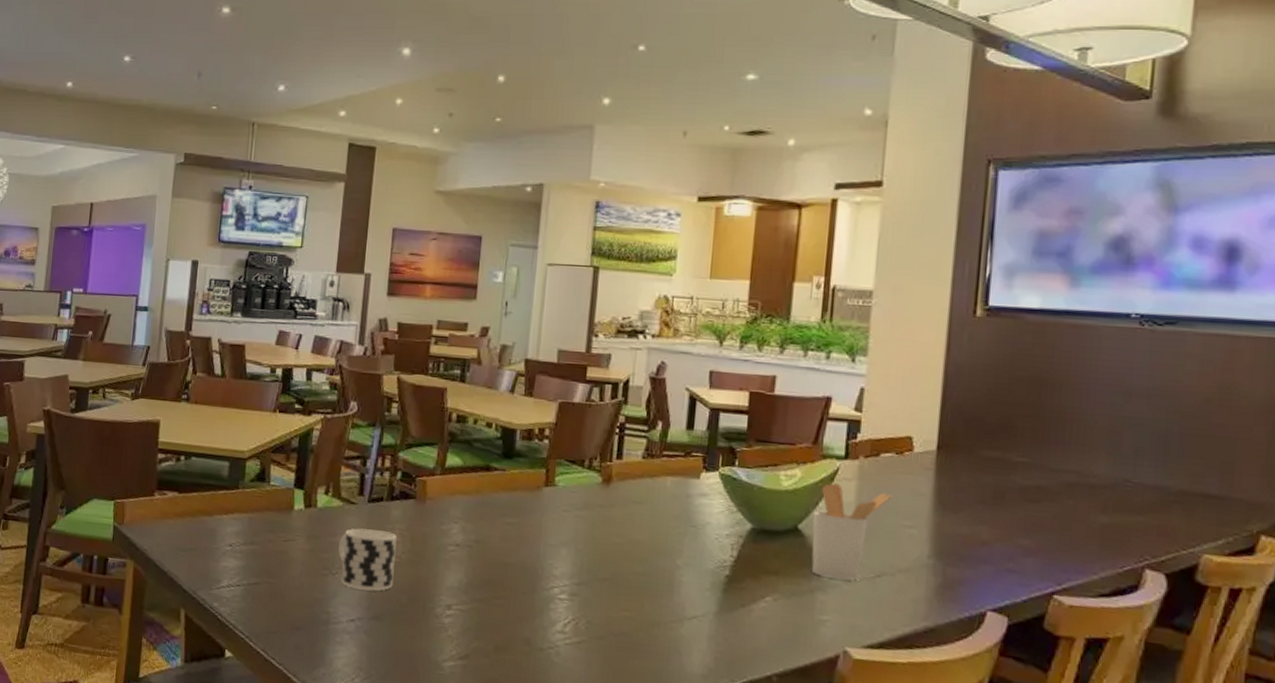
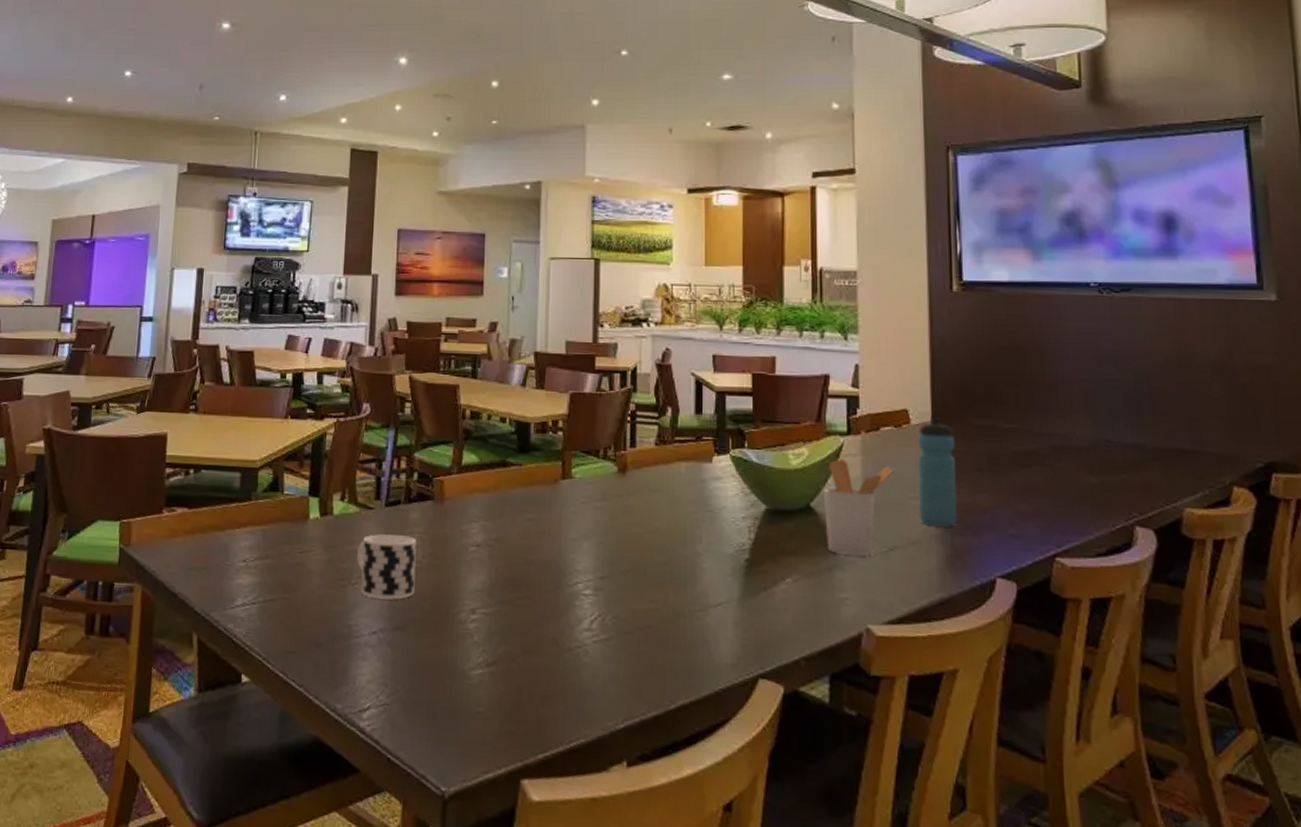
water bottle: none [911,446,960,557] -> present [917,417,957,527]

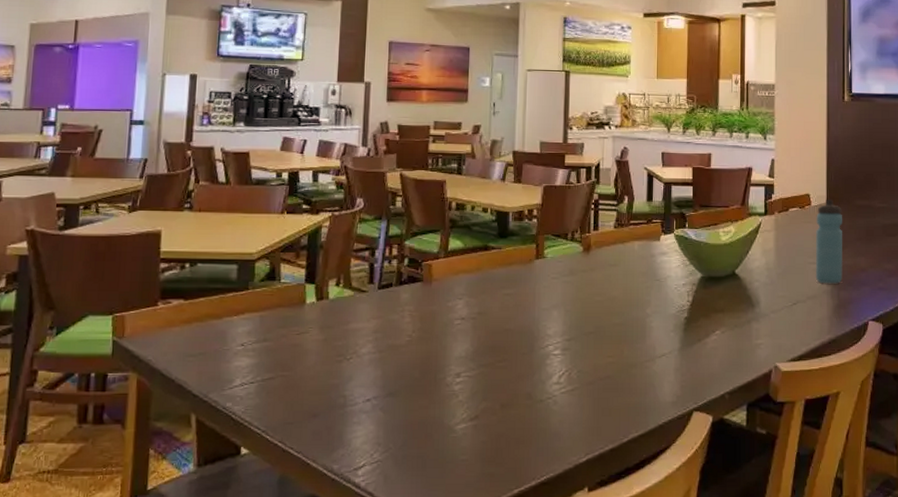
cup: present [357,534,417,600] -> none [352,314,407,370]
utensil holder: present [824,459,897,555] -> none [746,234,801,309]

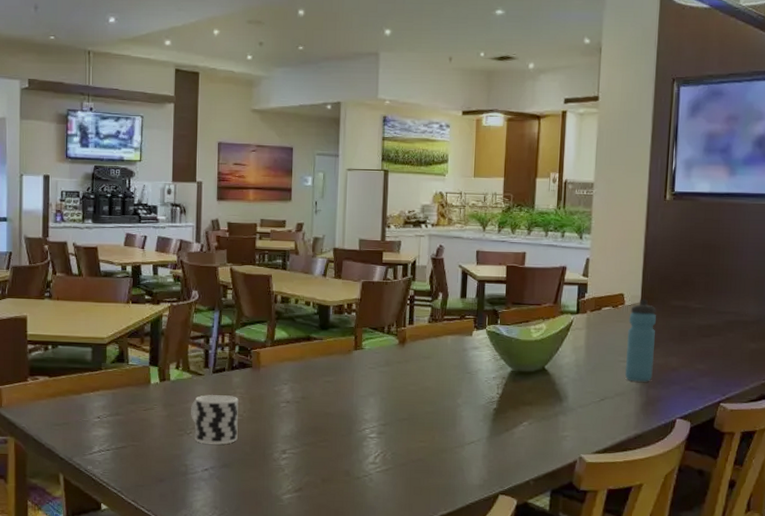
cup: none [352,314,407,370] -> present [191,395,238,445]

